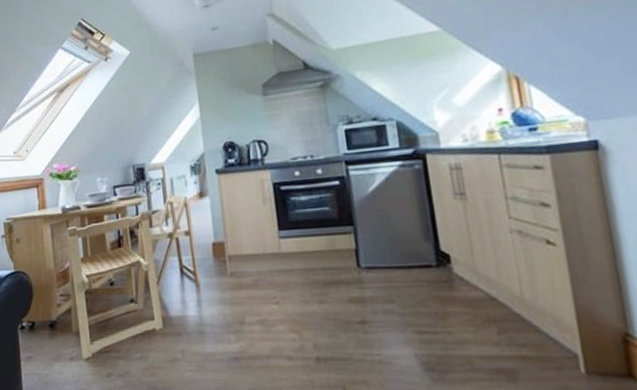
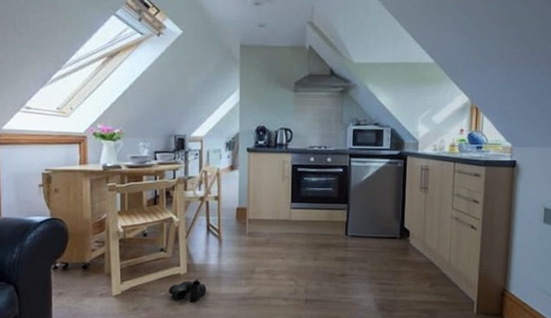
boots: none [143,334,189,364] -> present [168,278,207,302]

